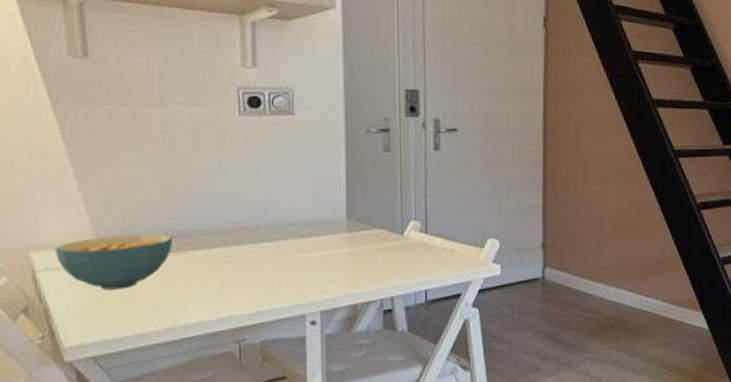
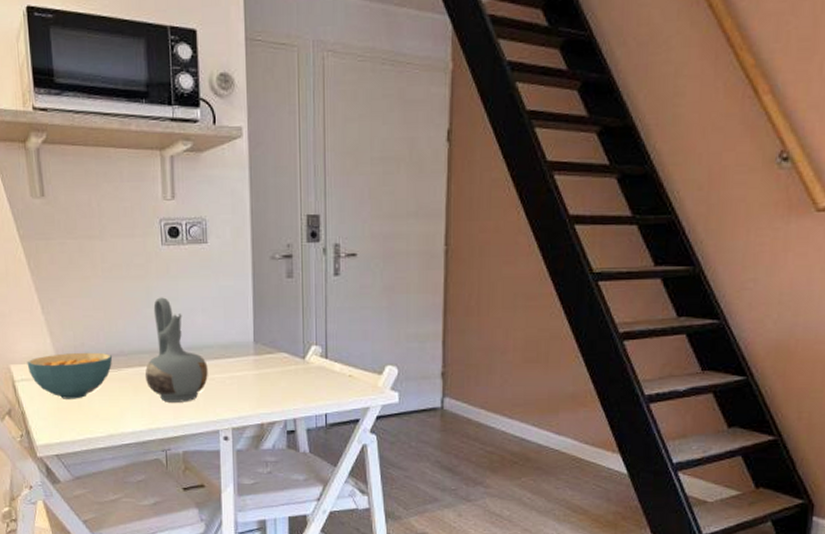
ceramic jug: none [214,171,293,287] -> present [144,297,208,402]

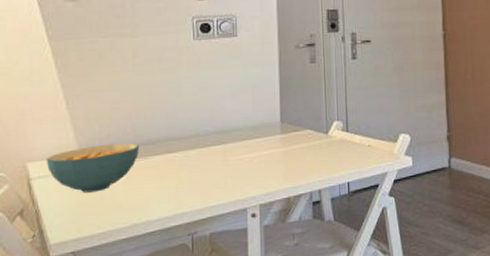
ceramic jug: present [144,297,208,402] -> none [172,86,236,186]

